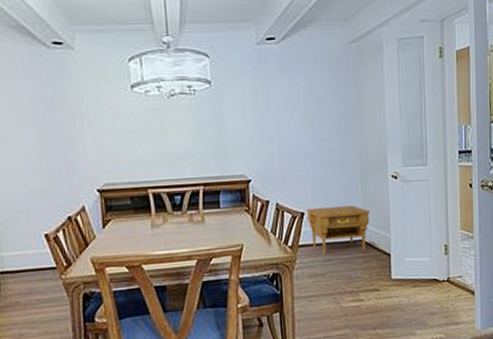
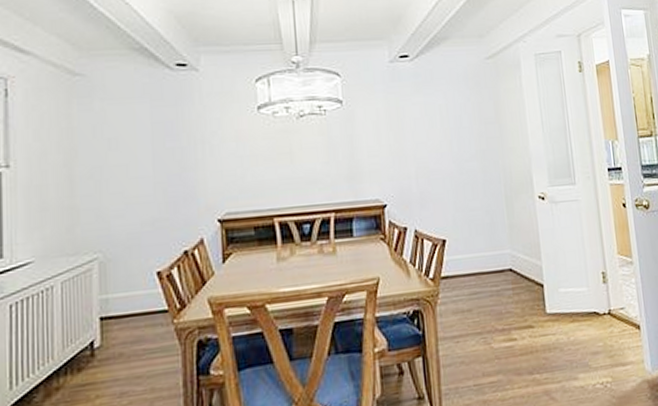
nightstand: present [306,205,370,254] -> none [448,230,518,286]

